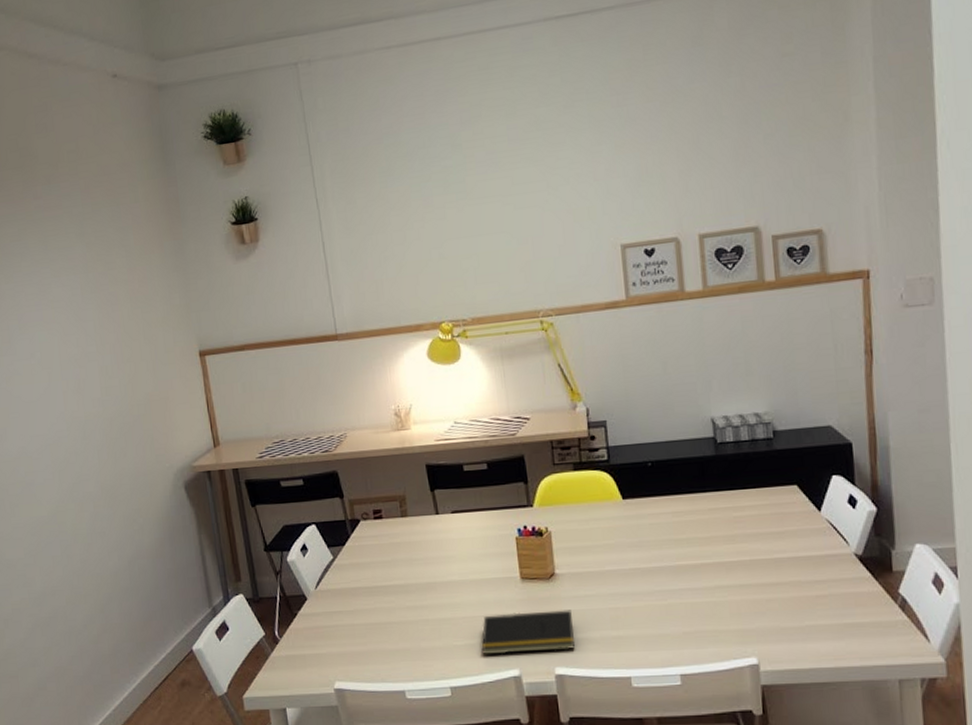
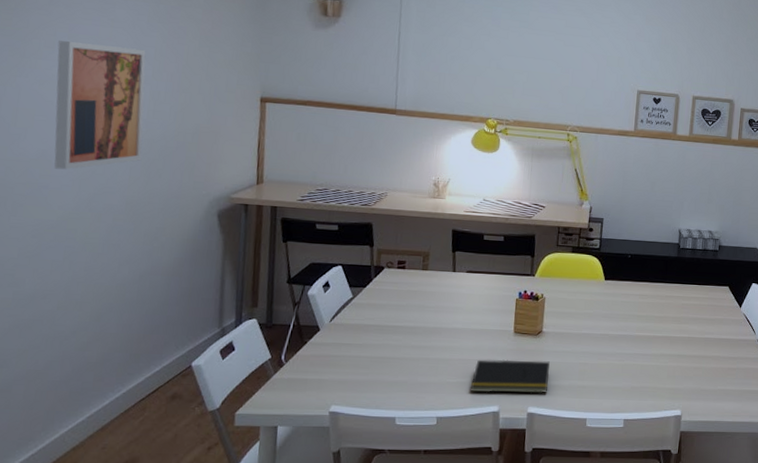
wall art: none [12,325,106,464] -> present [54,40,146,170]

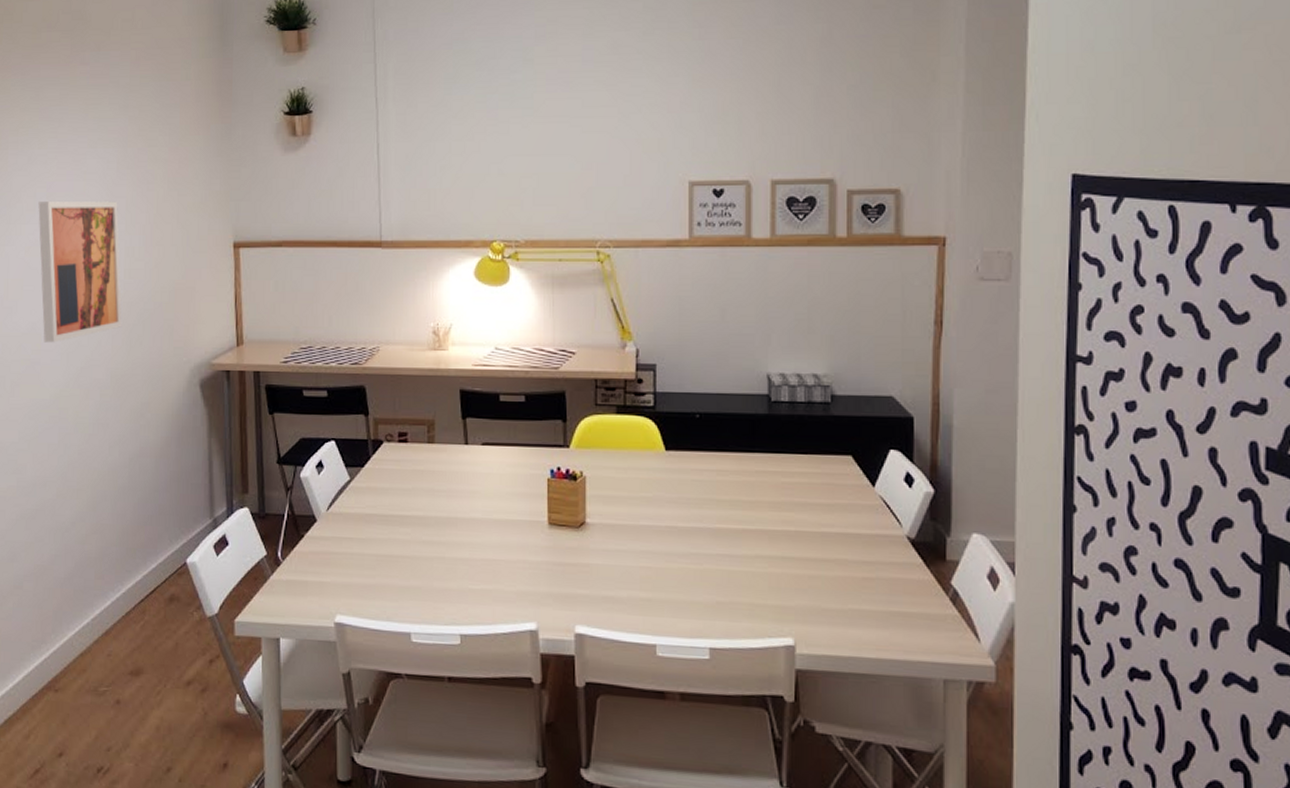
notepad: present [470,359,550,394] -> none [498,560,599,608]

